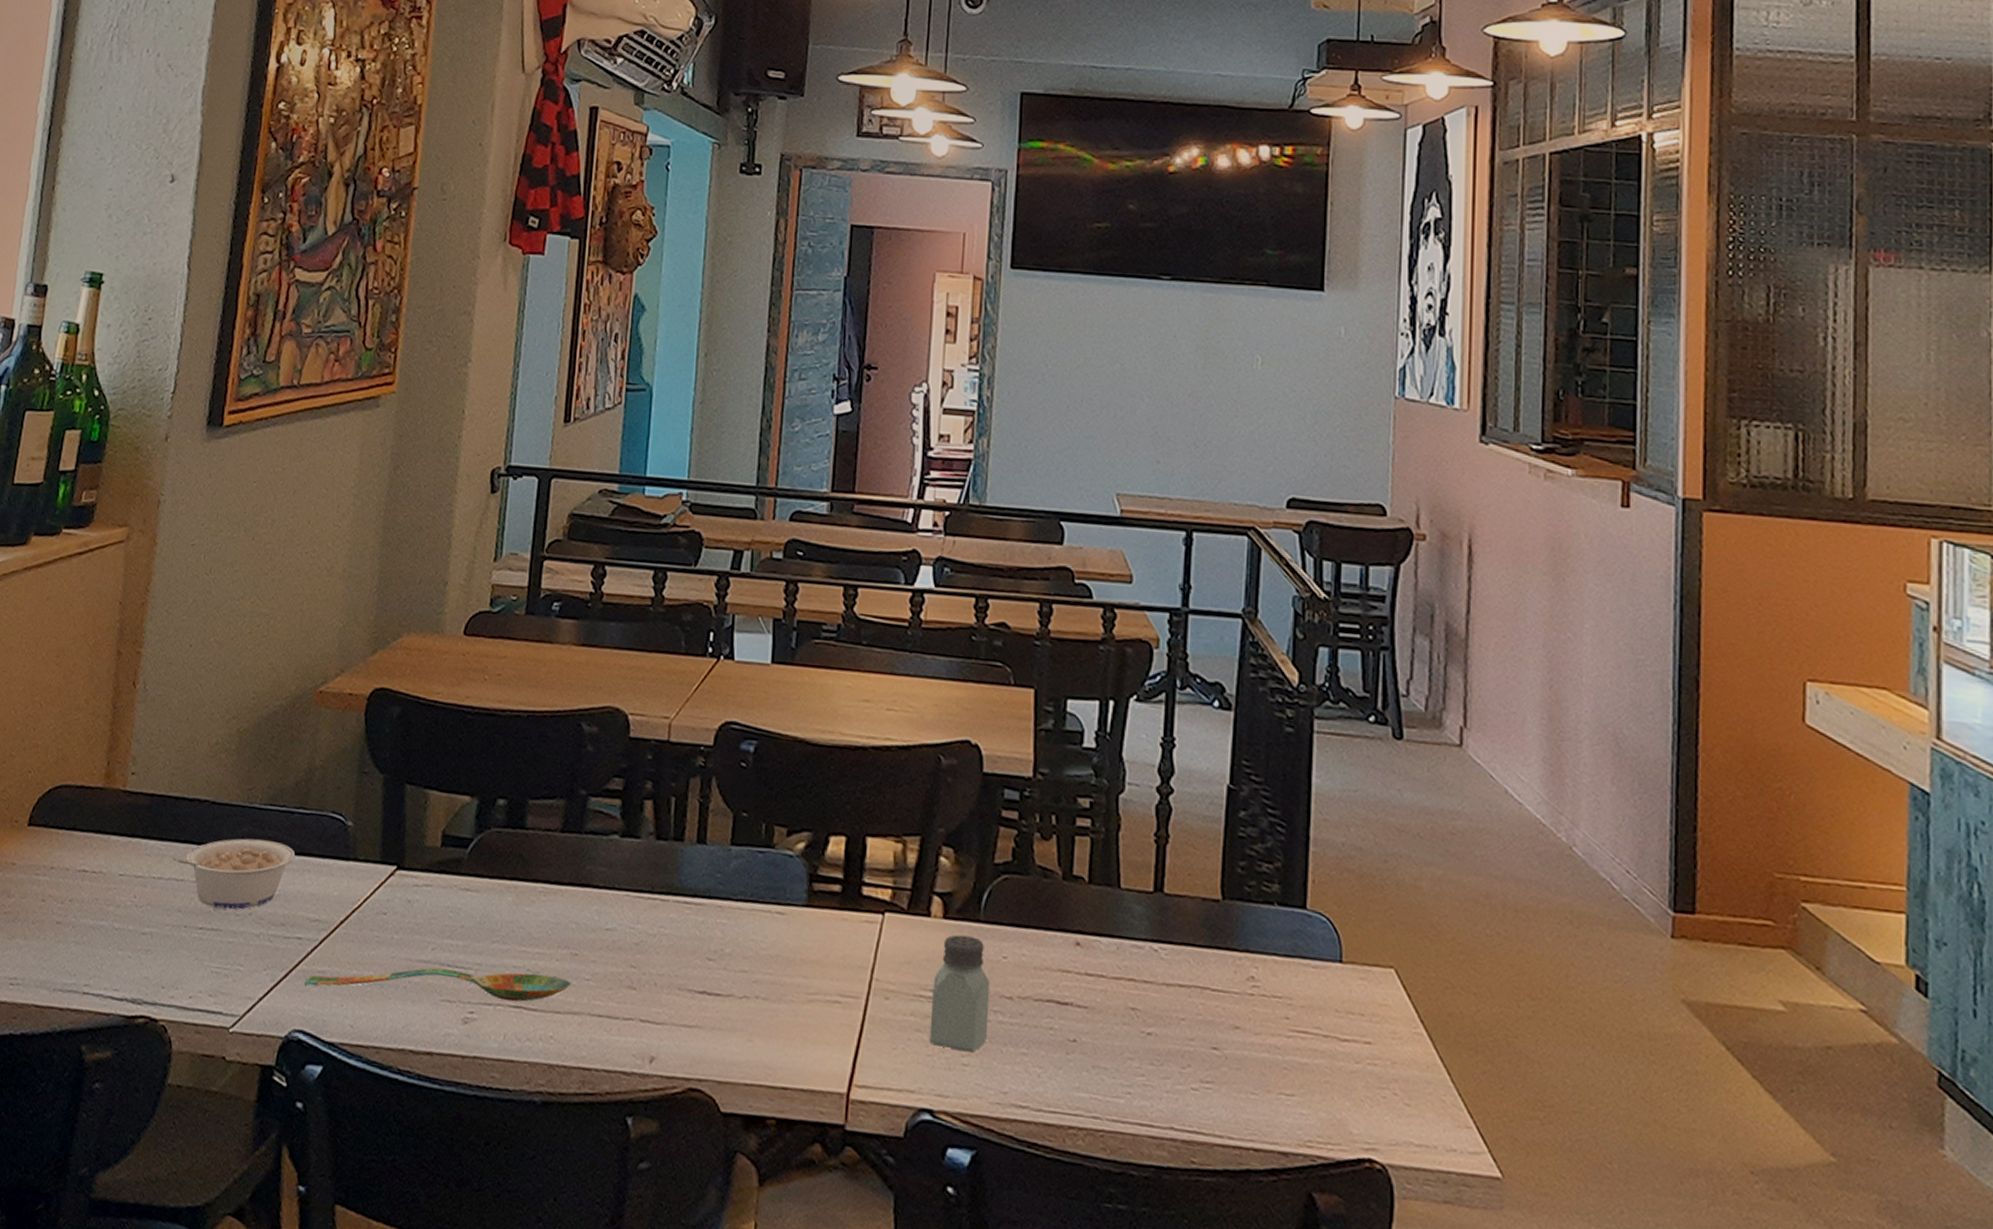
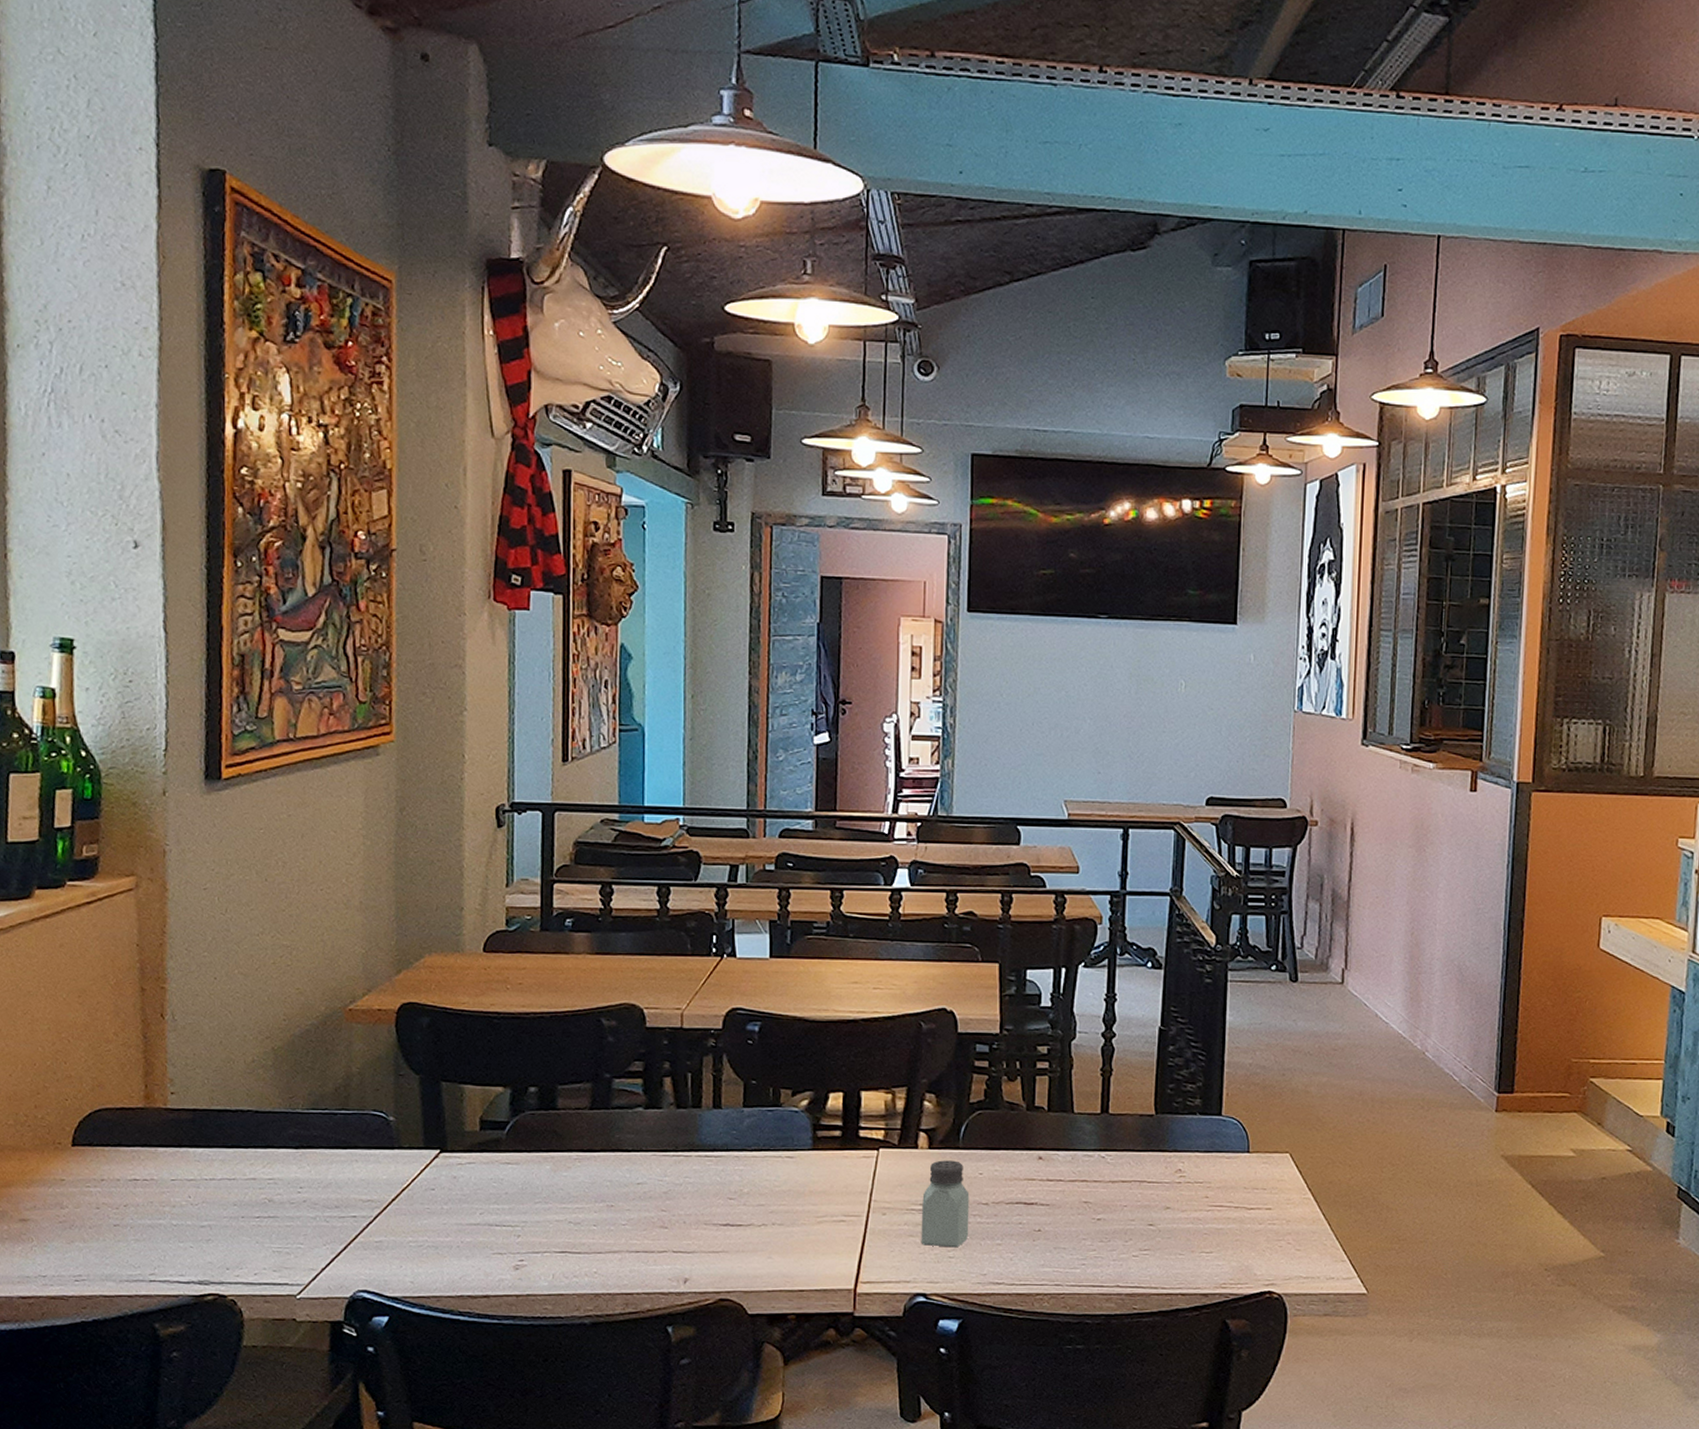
legume: present [172,838,296,910] -> none [222,1139,342,1199]
spoon: present [304,967,571,1002] -> none [363,1224,609,1254]

